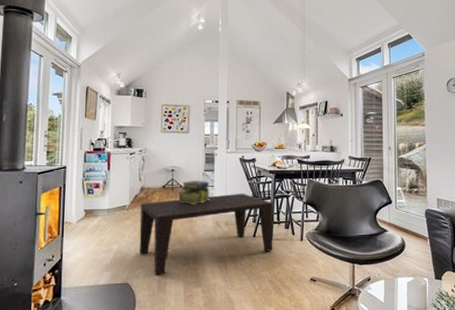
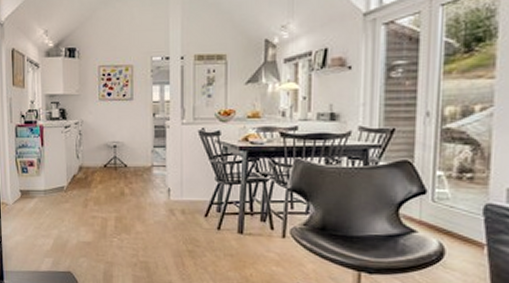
coffee table: present [139,193,273,276] -> none [79,175,245,267]
stack of books: present [178,180,211,205] -> none [123,158,162,188]

